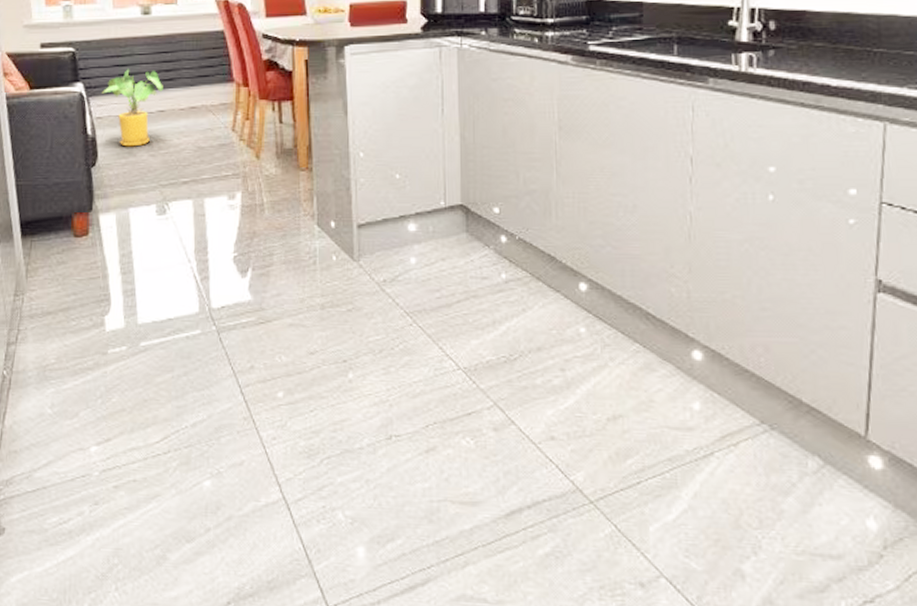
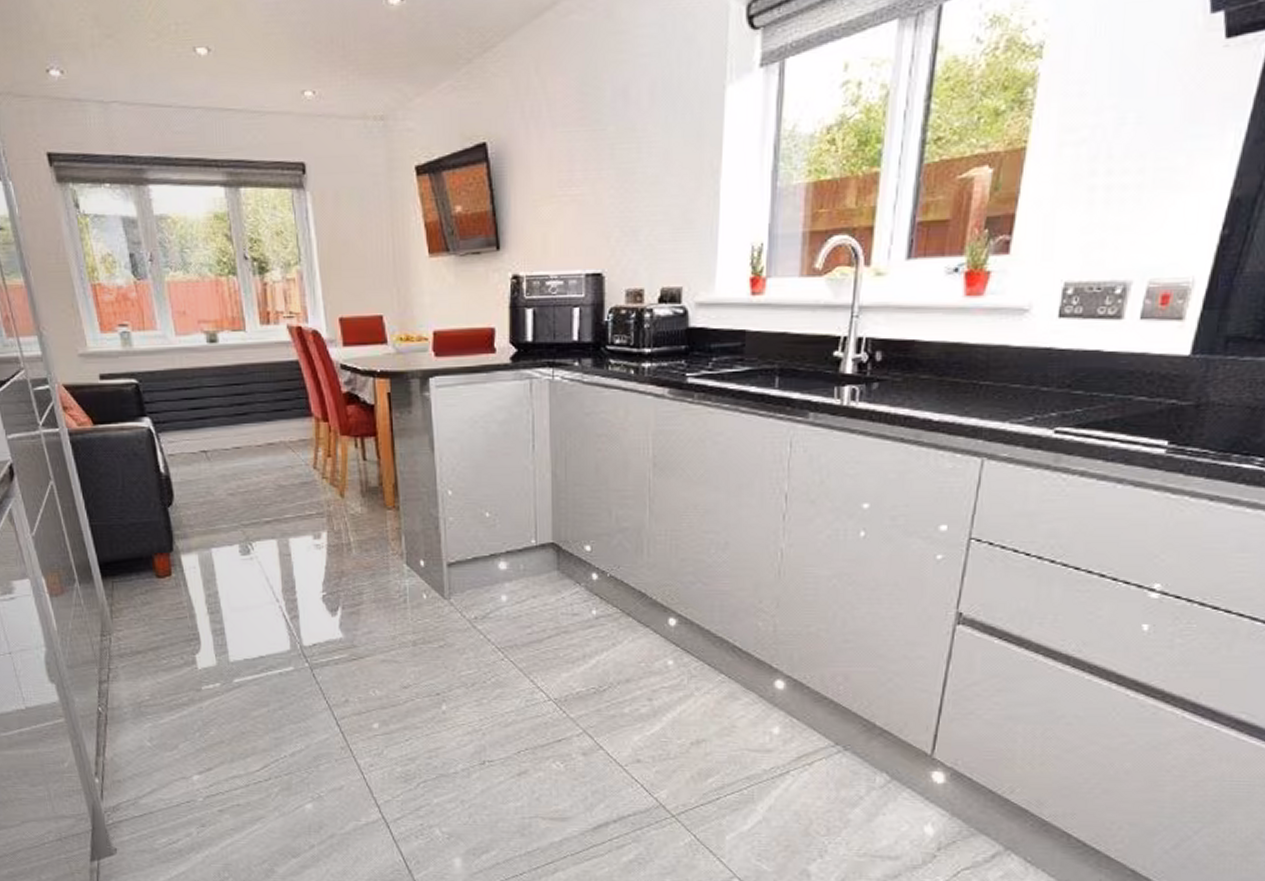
house plant: present [102,69,163,147] -> none [172,402,237,486]

